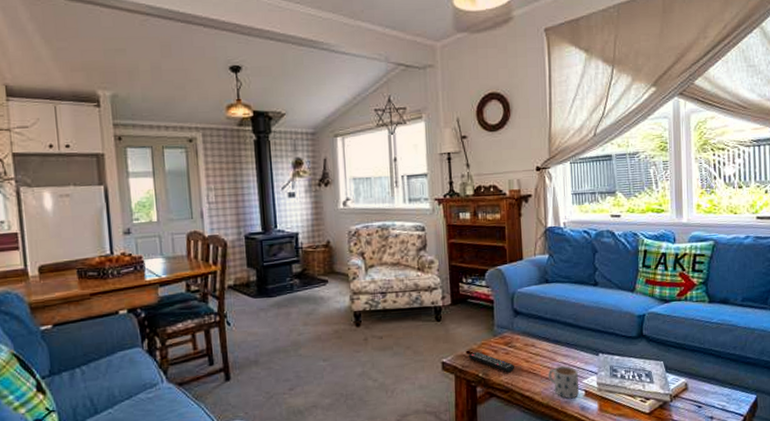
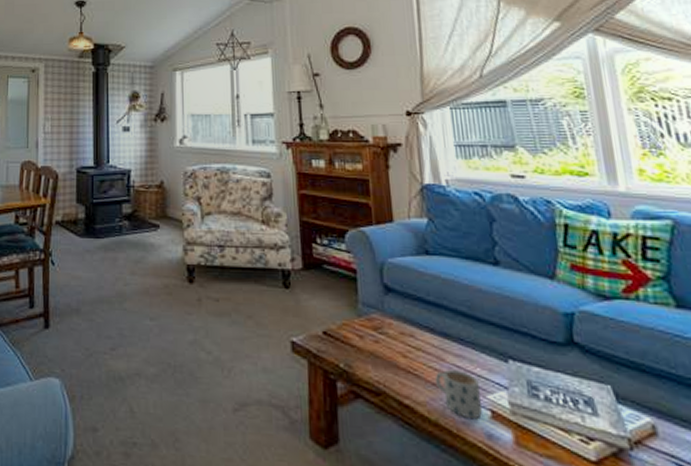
remote control: present [468,351,514,373] -> none [324,333,387,368]

